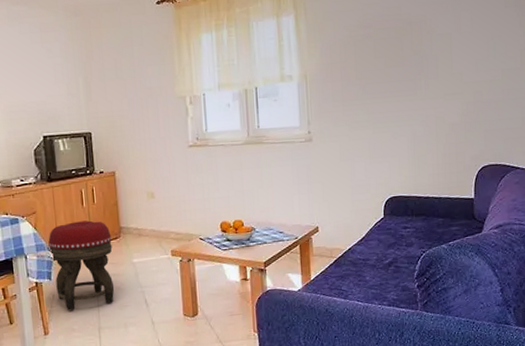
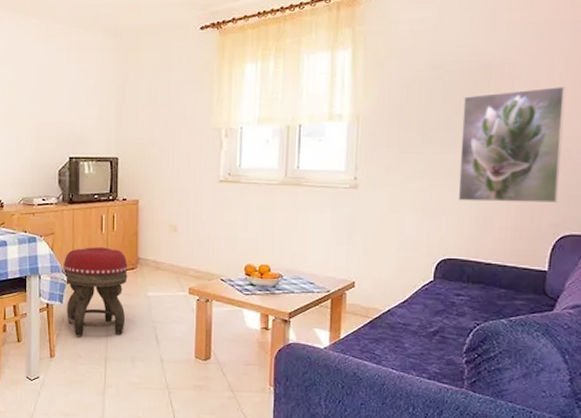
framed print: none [391,36,476,145] -> present [457,85,566,204]

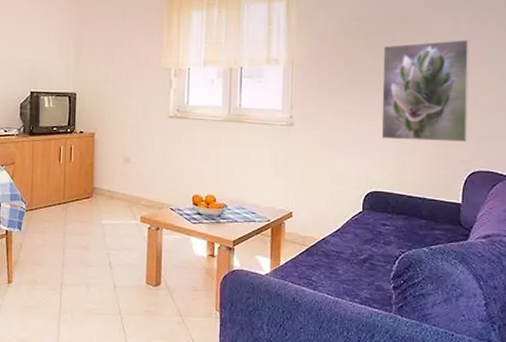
footstool: present [63,247,128,336] -> none [22,176,84,262]

